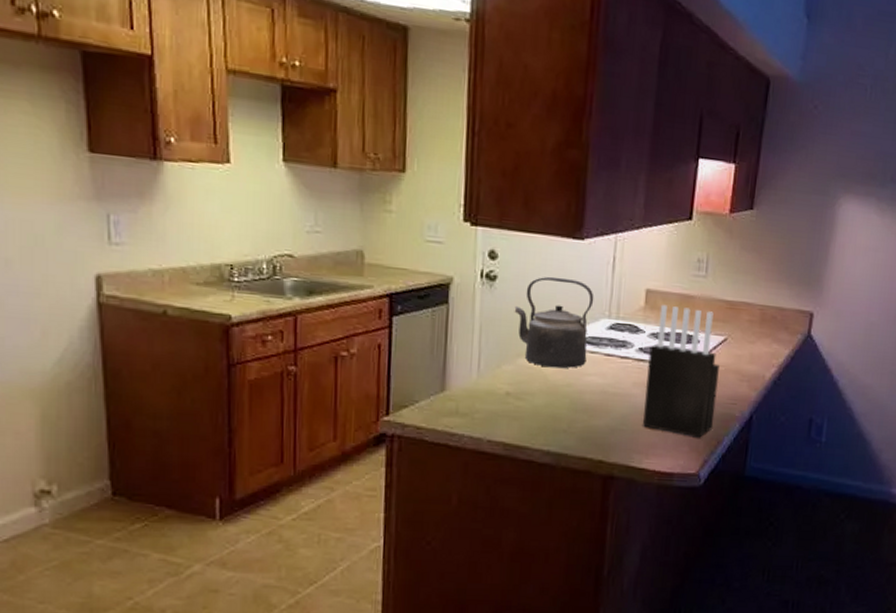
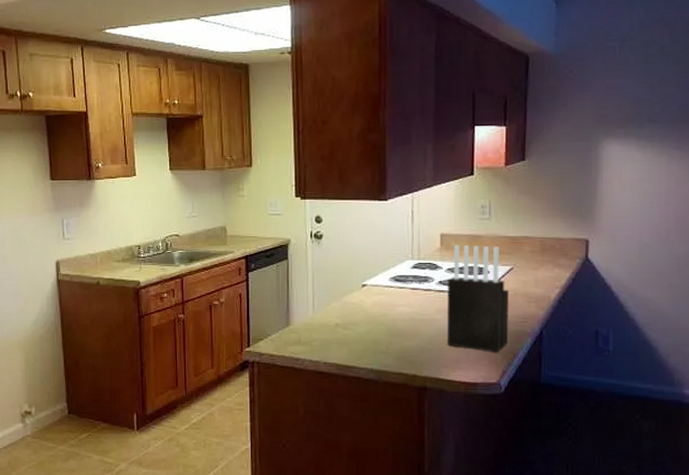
kettle: present [514,276,594,368] -> none [337,231,399,302]

